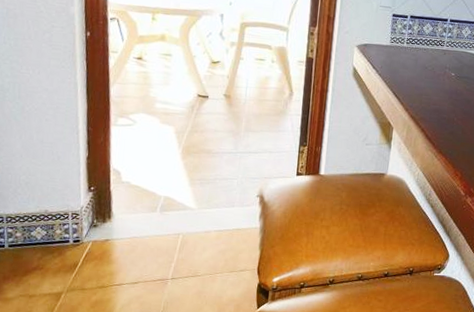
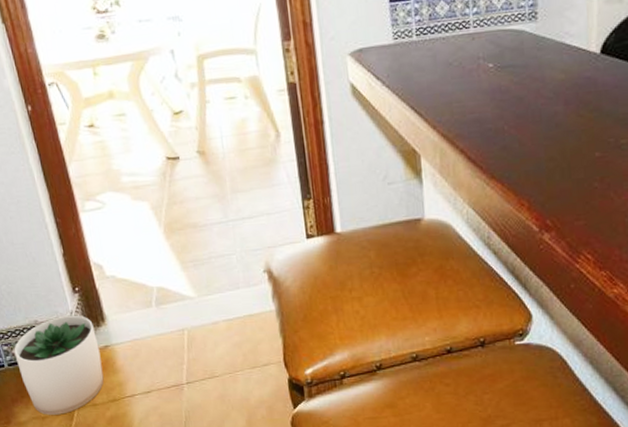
planter: none [17,209,100,295] -> present [14,315,104,415]

